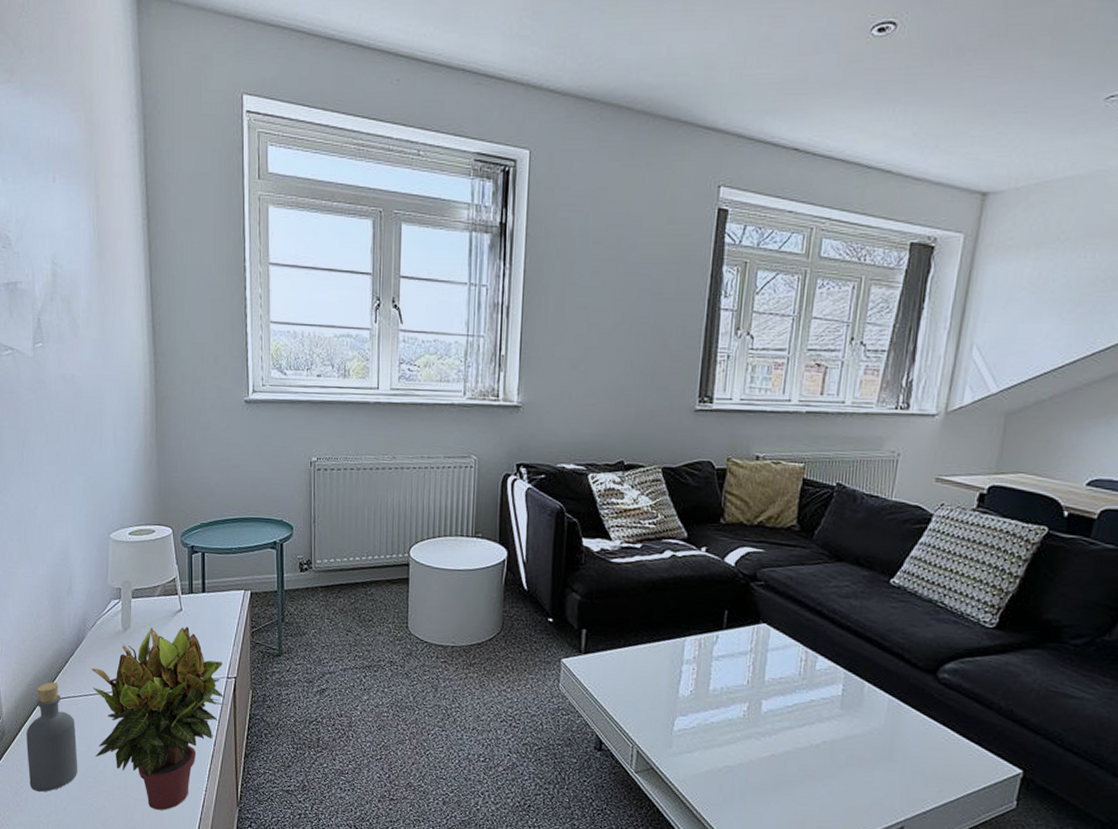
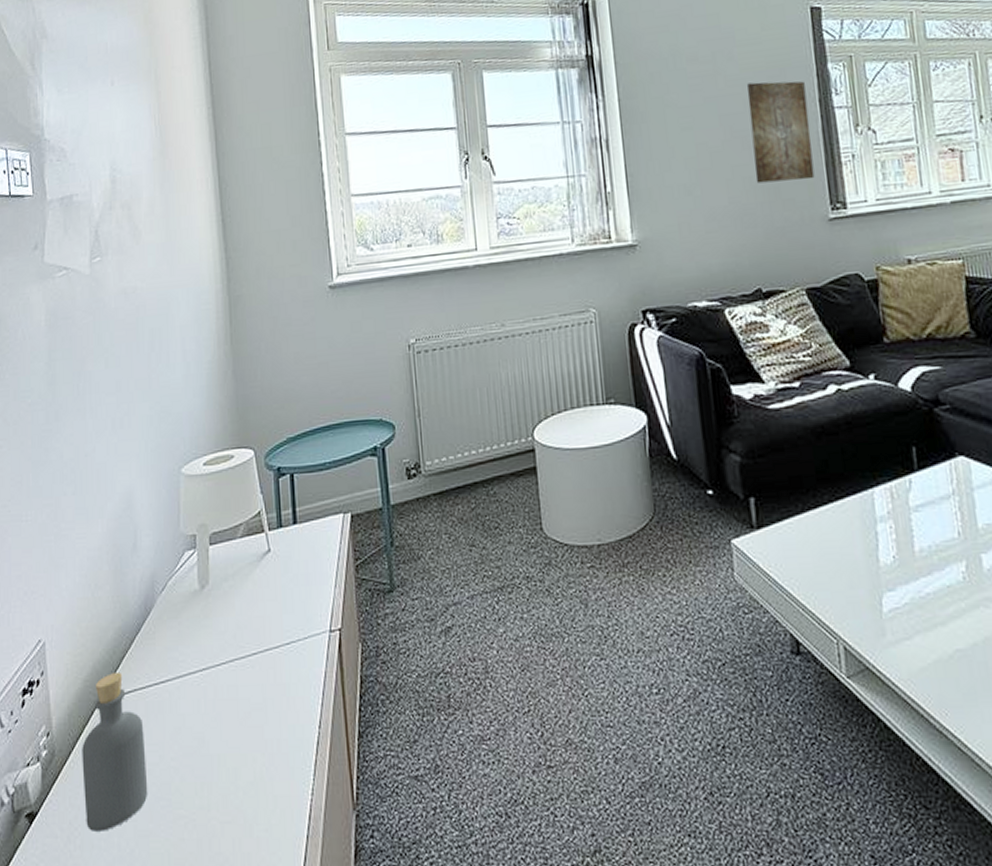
potted plant: present [92,626,227,811] -> none [163,571,332,832]
wall art: none [636,273,698,372] -> present [747,81,815,184]

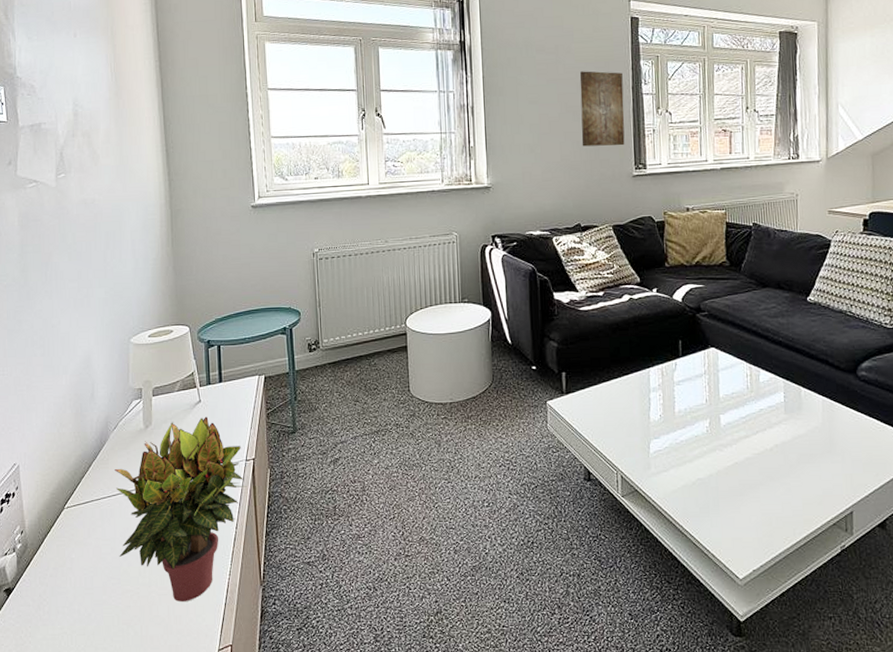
bottle: present [82,673,148,831] -> none [49,488,102,601]
potted plant: none [163,571,332,832] -> present [115,416,247,601]

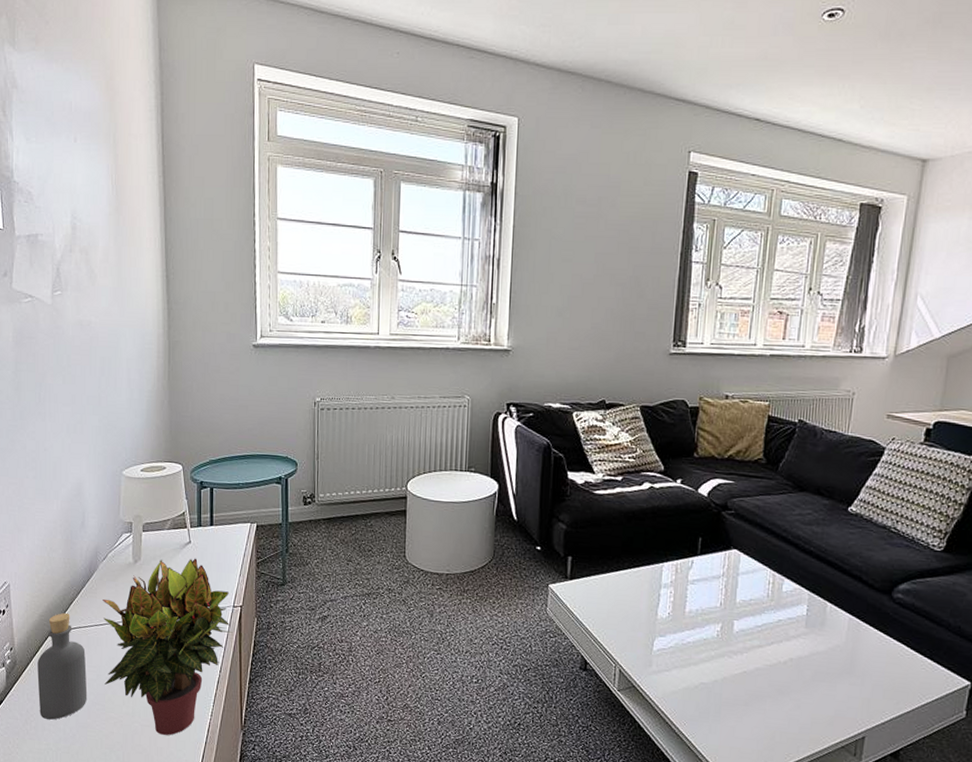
bottle: none [49,488,102,601] -> present [37,613,88,720]
wall art: present [580,71,625,147] -> none [616,229,671,319]

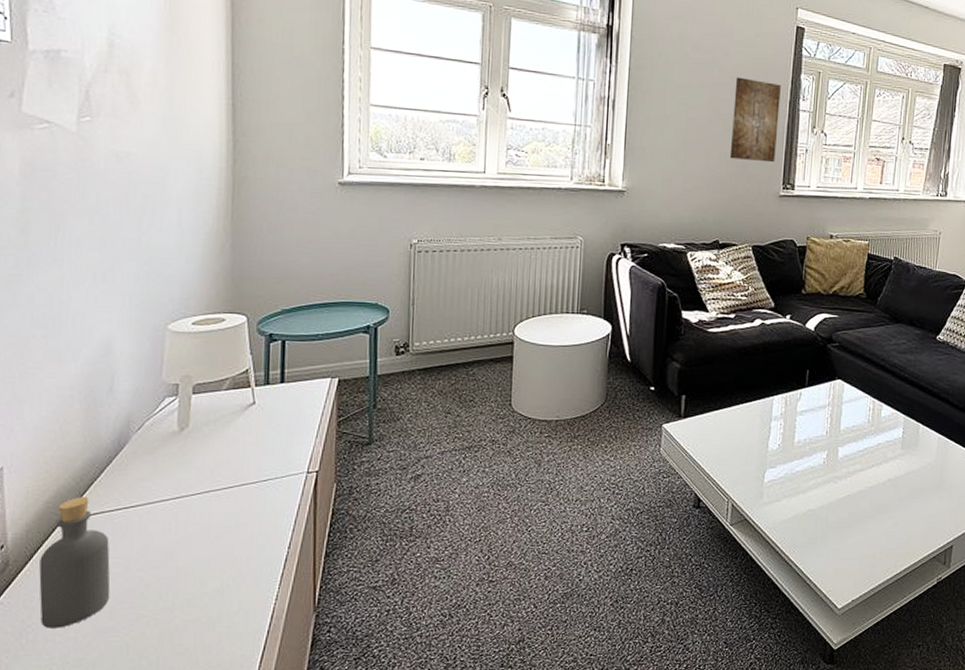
potted plant: present [103,558,233,736] -> none [134,421,306,629]
wall art: none [616,229,671,319] -> present [729,77,781,163]

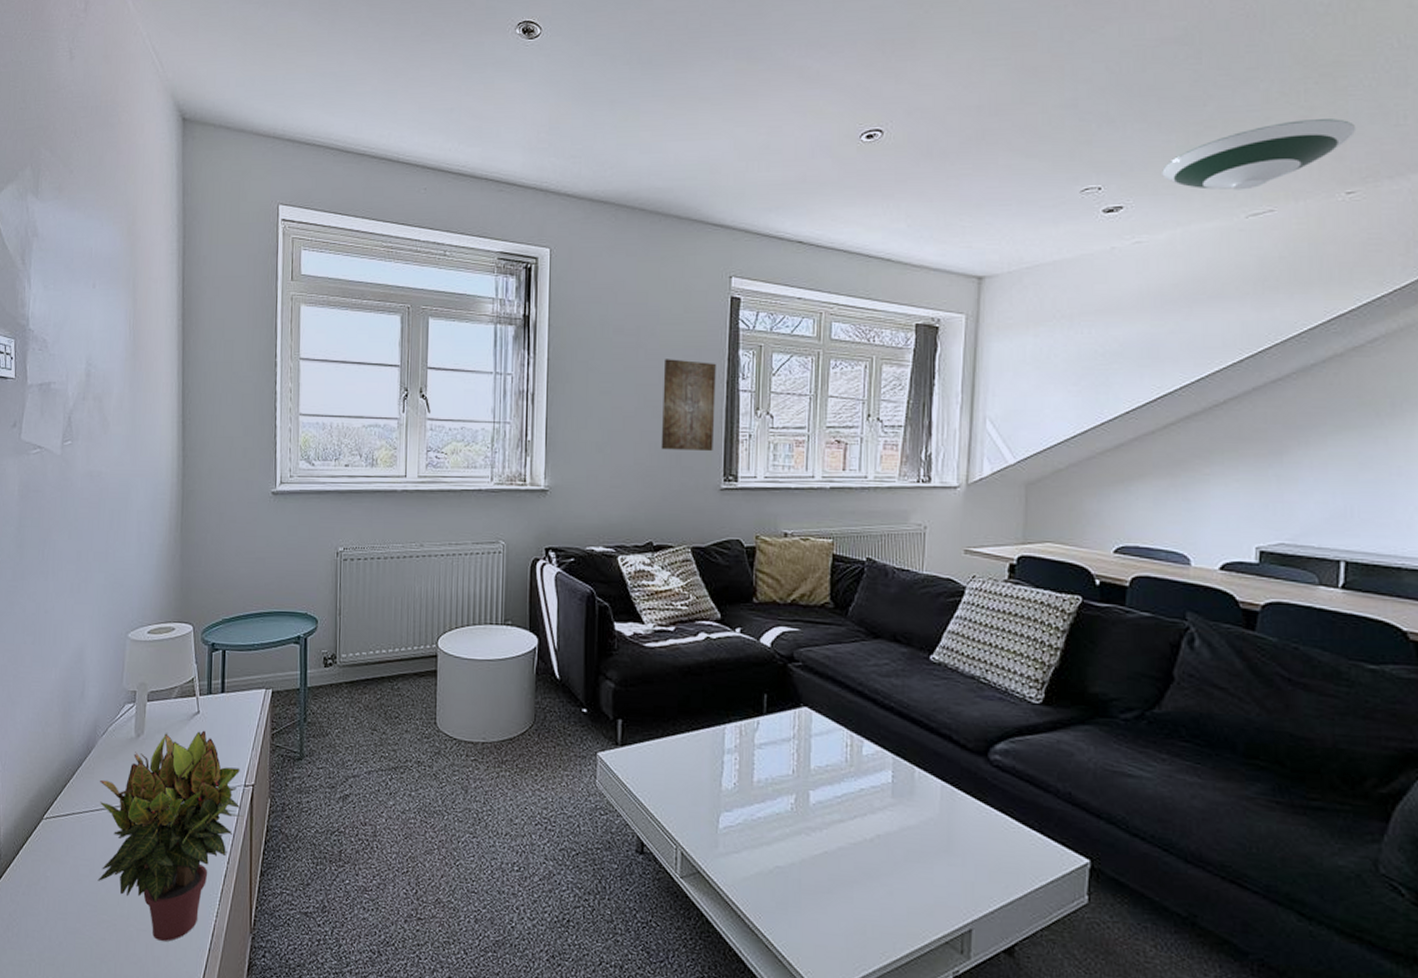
bottle: present [39,497,111,628] -> none [23,797,79,925]
potted plant: none [134,421,306,629] -> present [97,730,243,942]

